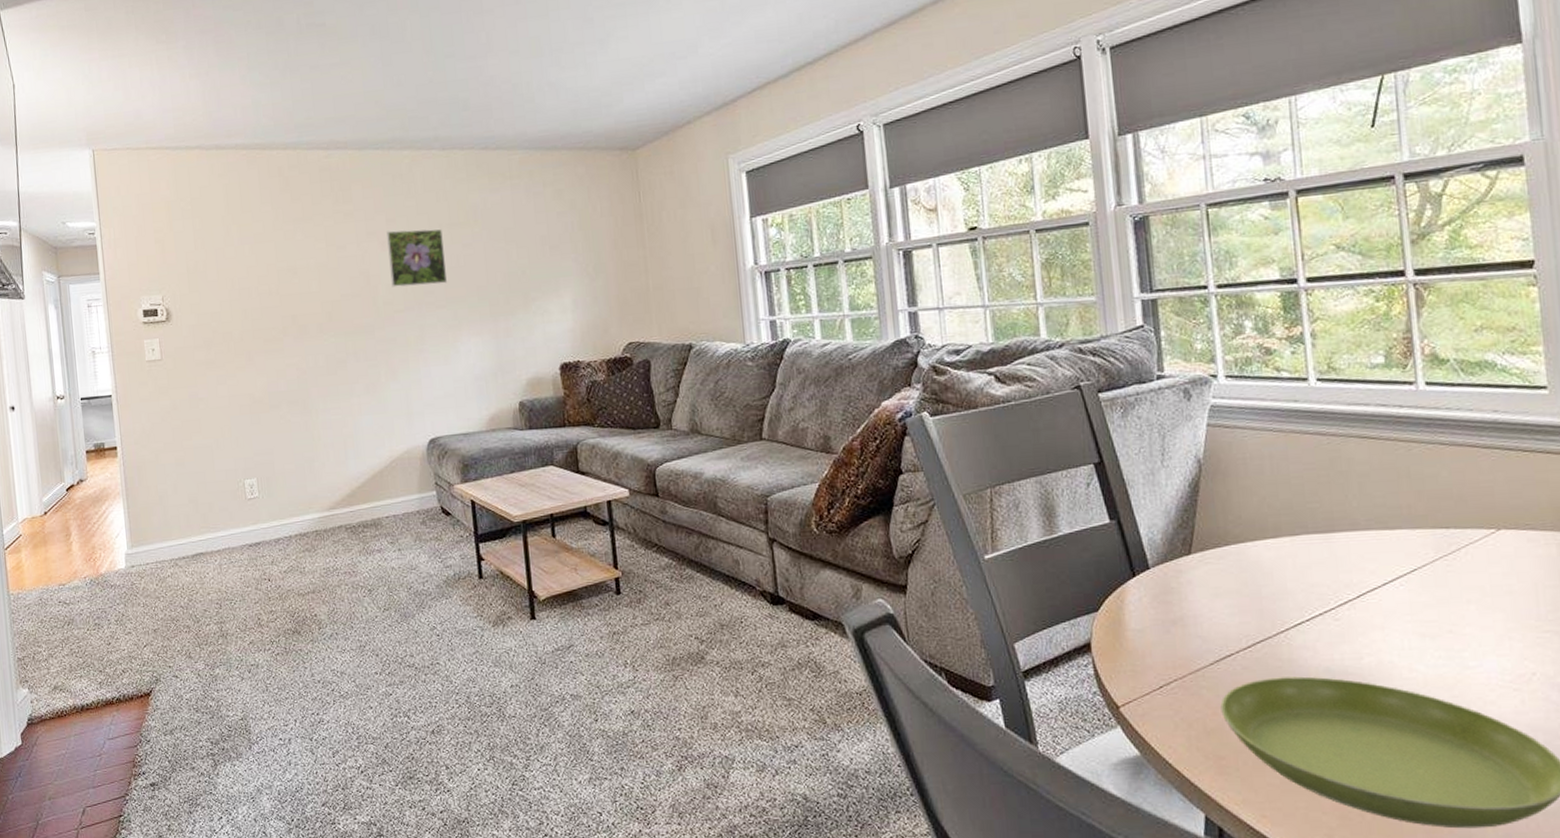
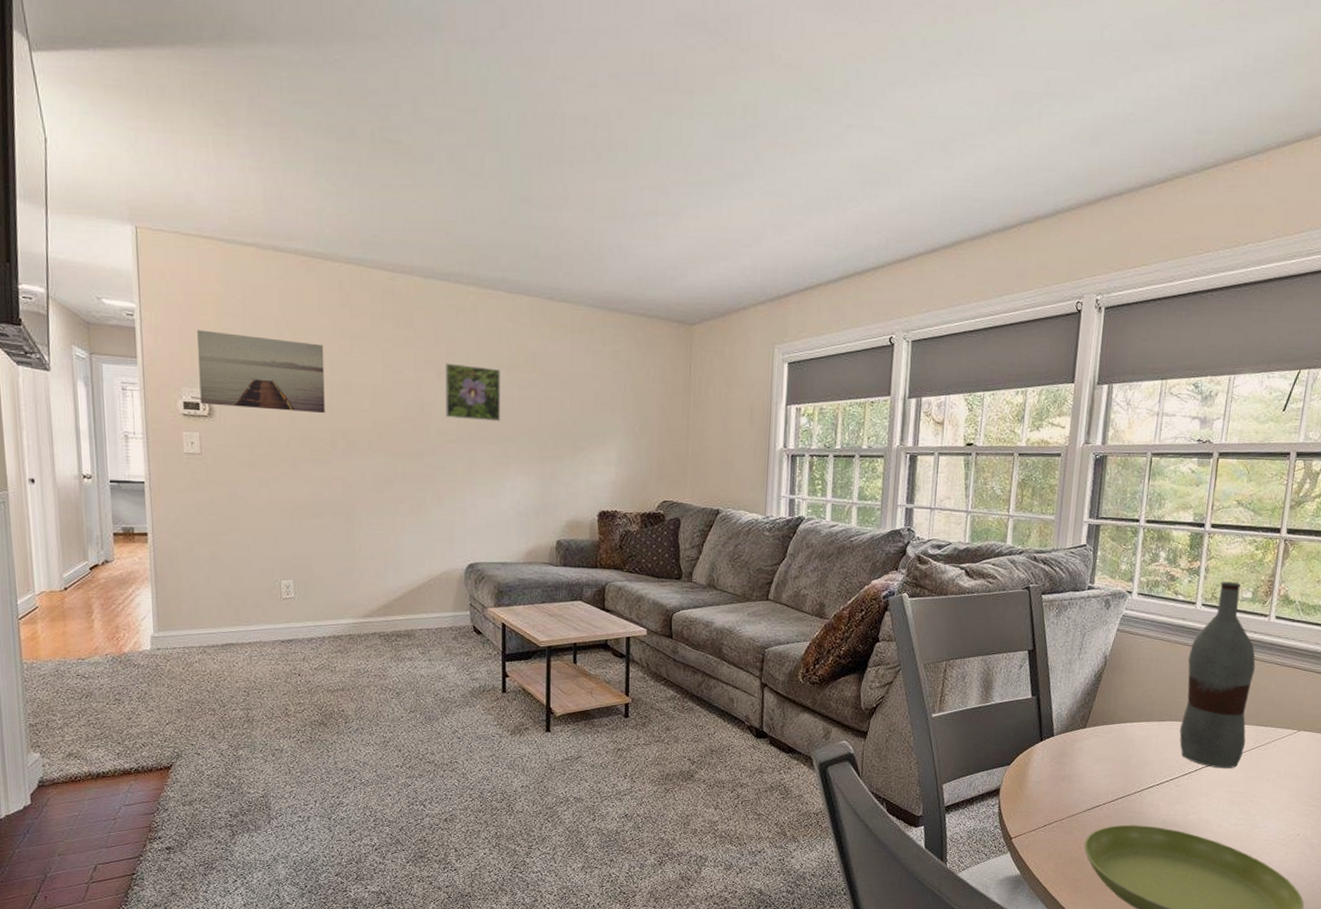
wall art: none [151,232,275,310] -> present [196,330,325,414]
bottle: none [1312,345,1423,591] -> present [1179,581,1256,769]

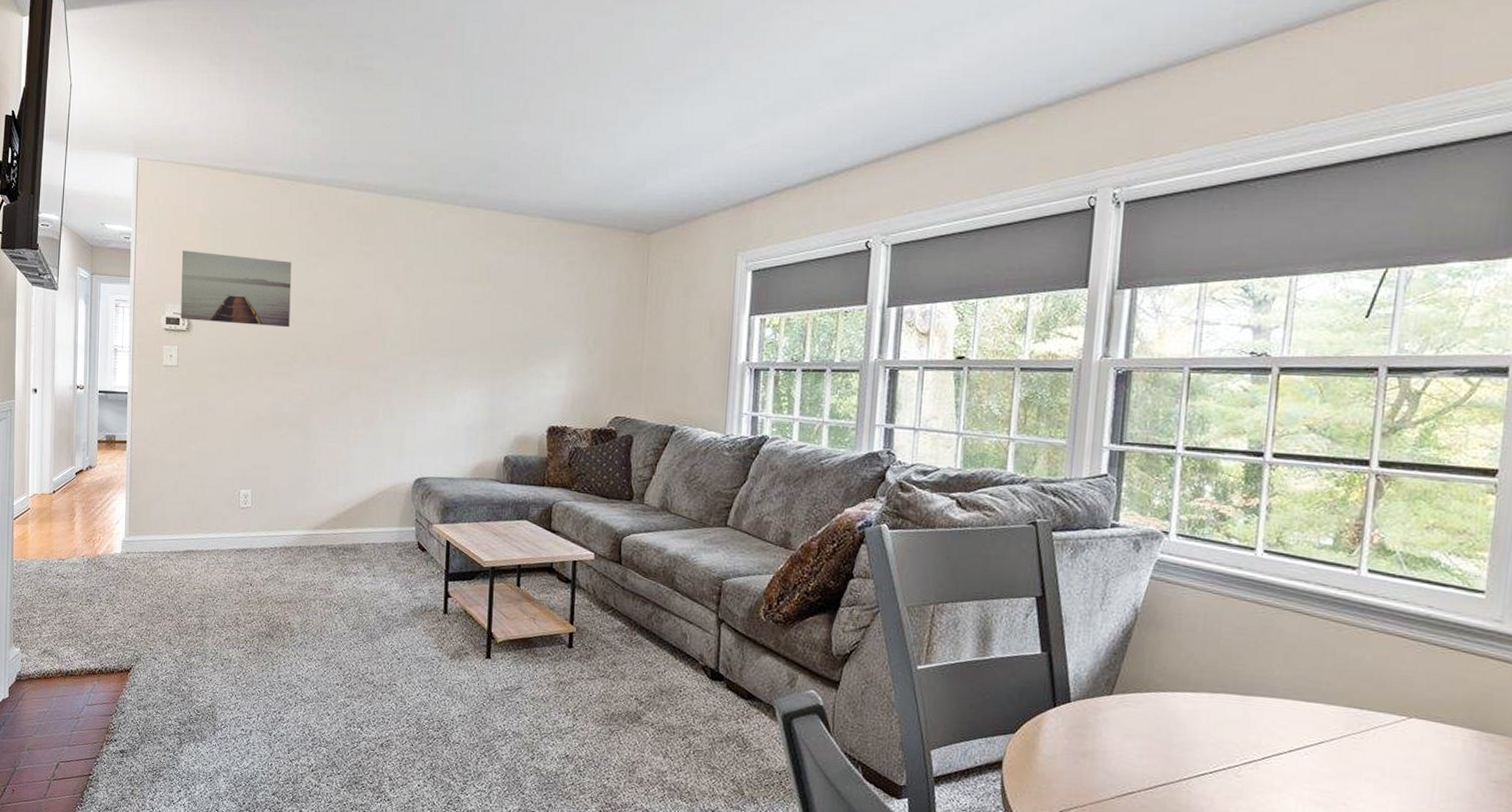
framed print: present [445,363,501,422] -> none [401,277,455,335]
bottle: present [1179,581,1256,769] -> none [1239,523,1342,760]

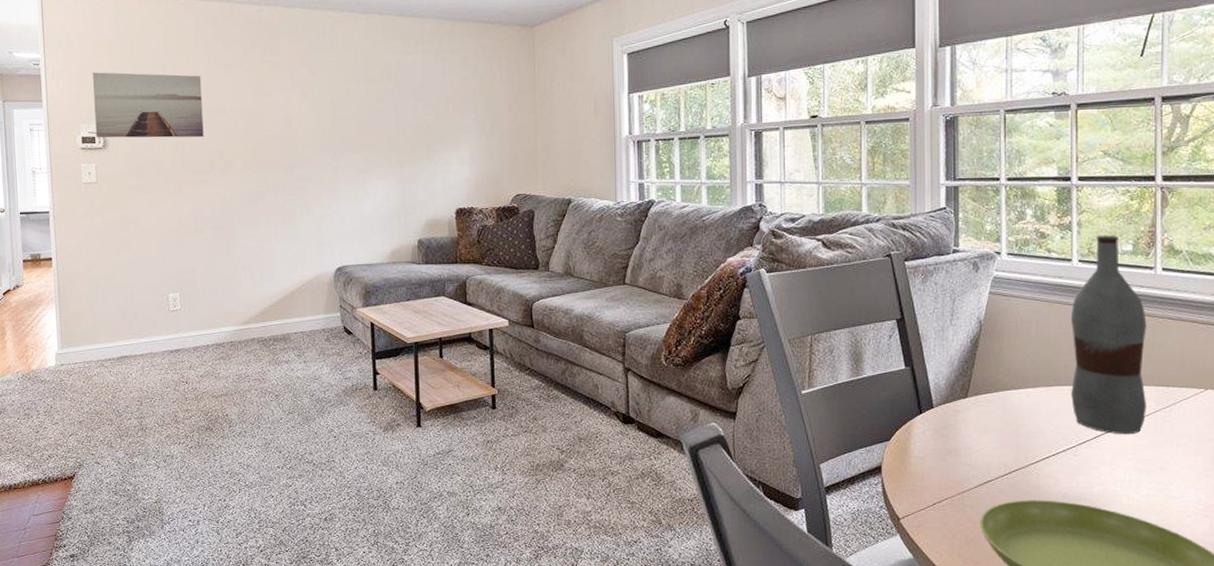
bottle: none [1239,523,1342,760] -> present [1070,235,1147,435]

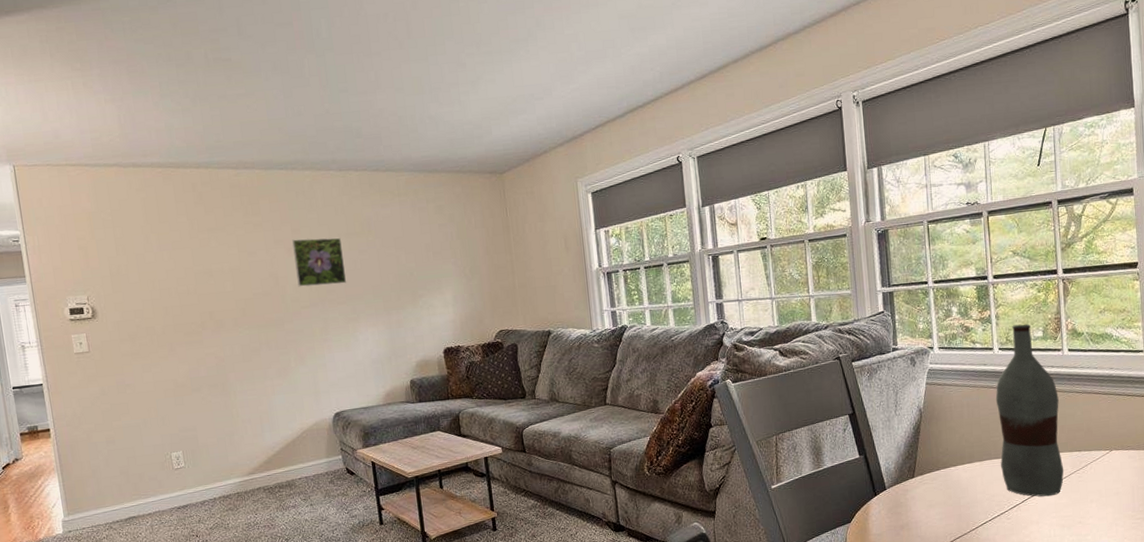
wall art: present [92,72,204,138] -> none [74,240,193,309]
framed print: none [309,82,361,133] -> present [292,237,347,287]

